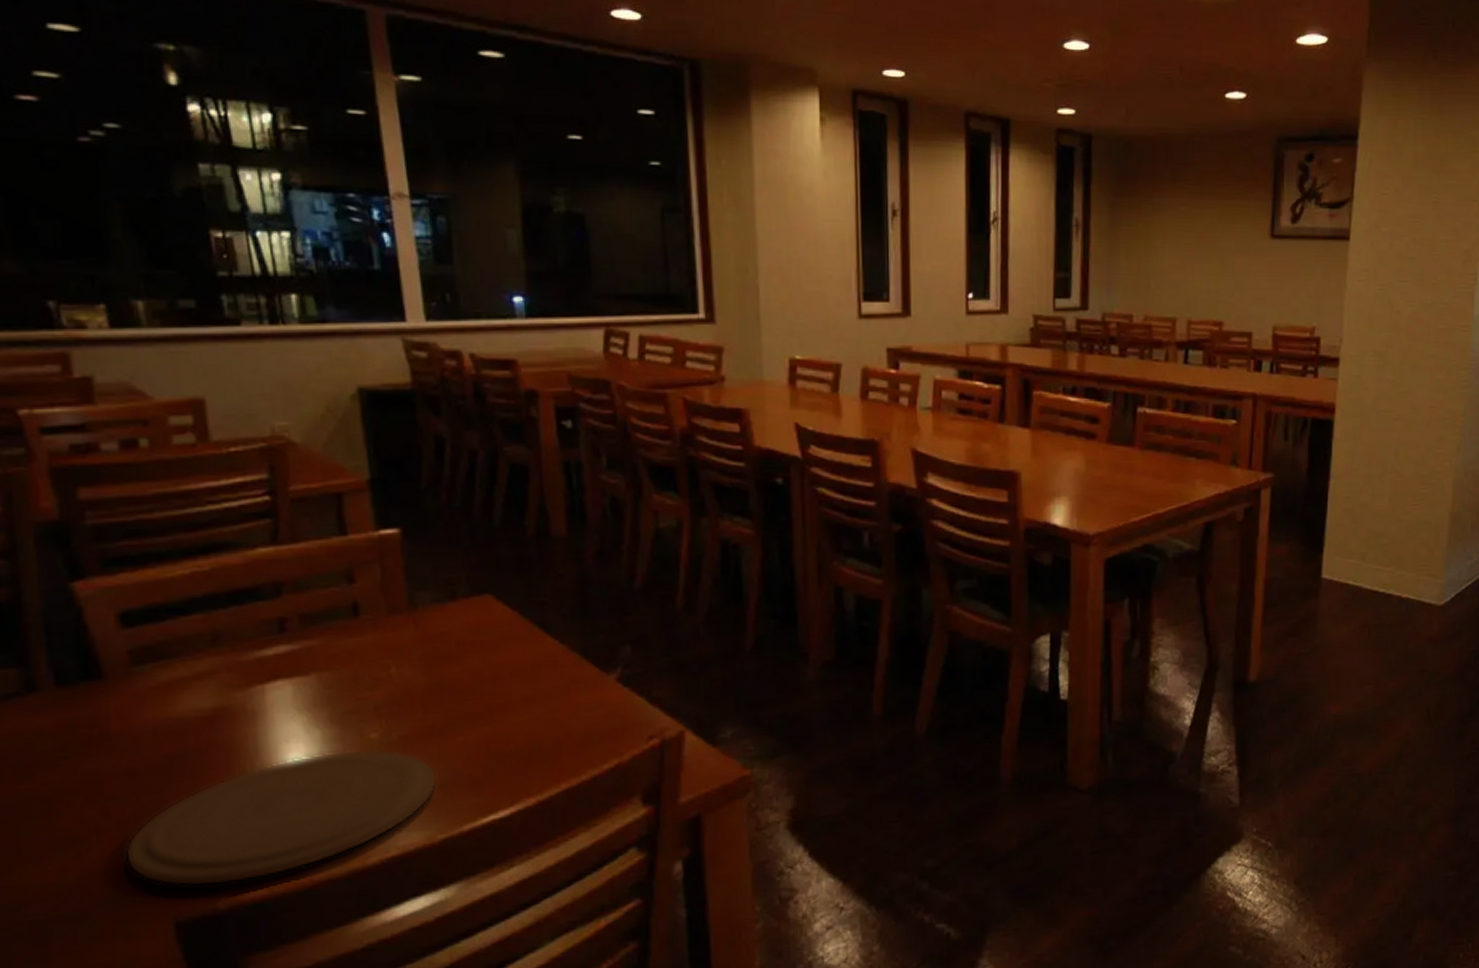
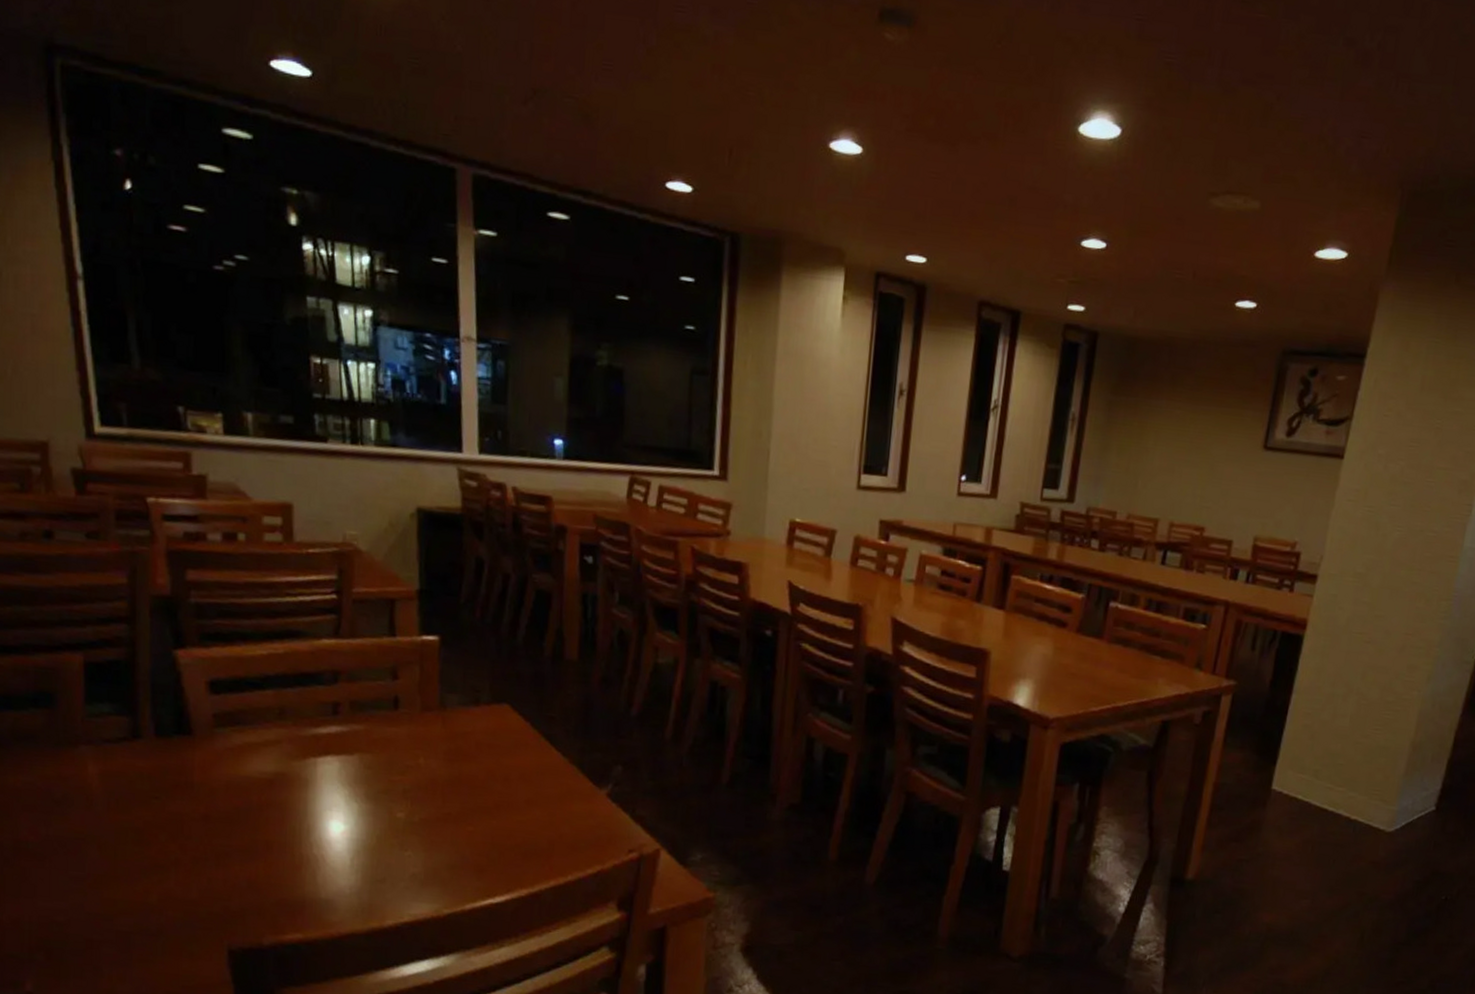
plate: present [124,748,438,887] -> none [195,823,448,925]

